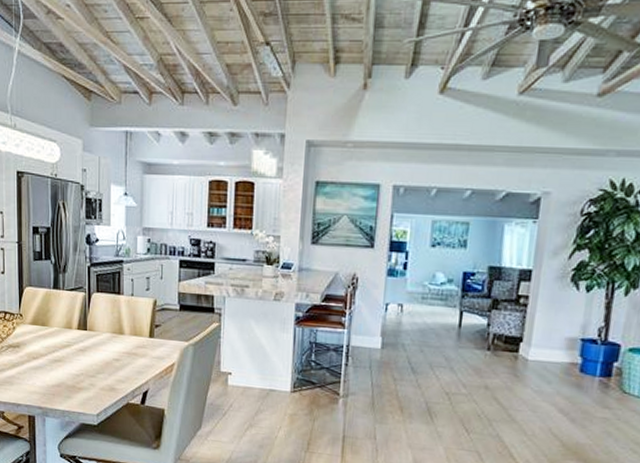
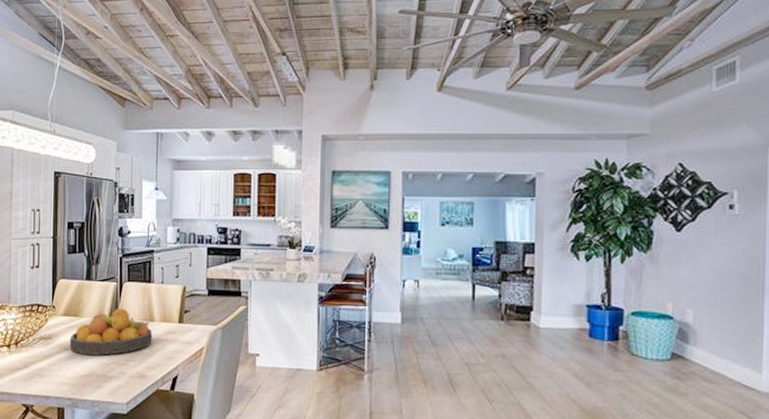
fruit bowl: none [38,319,123,366] -> present [69,308,153,355]

